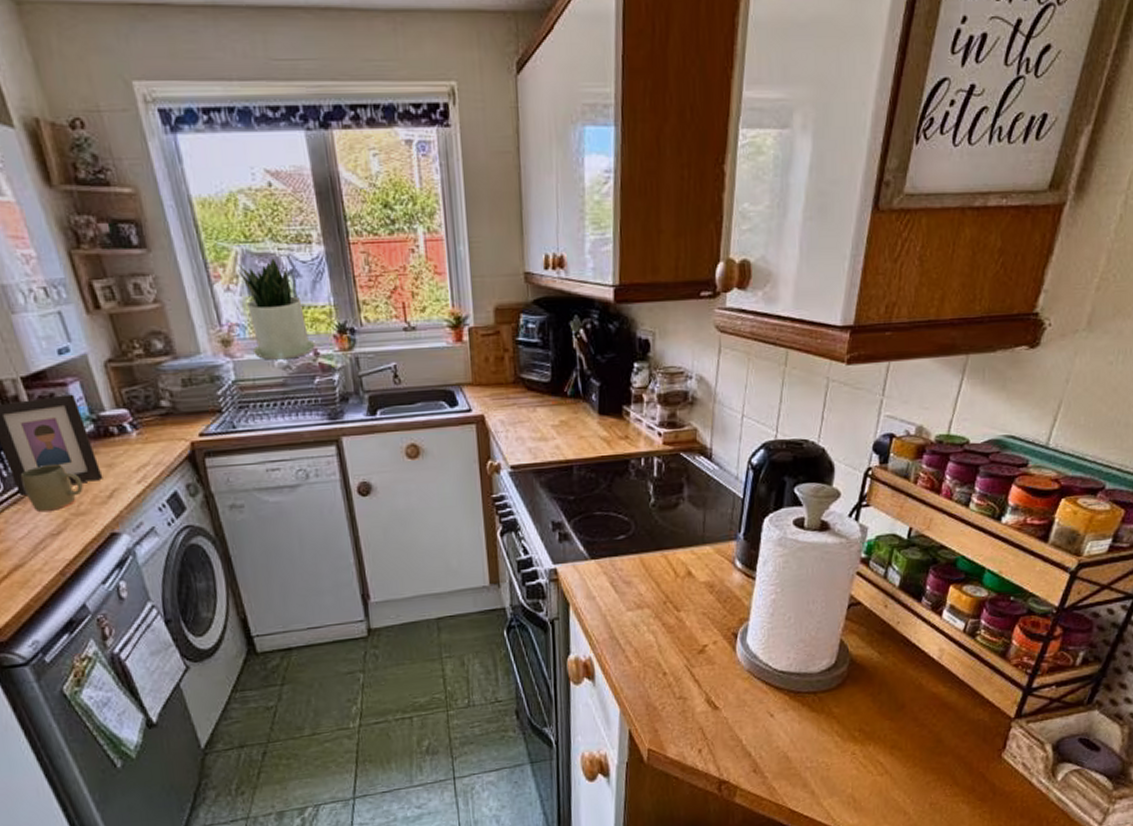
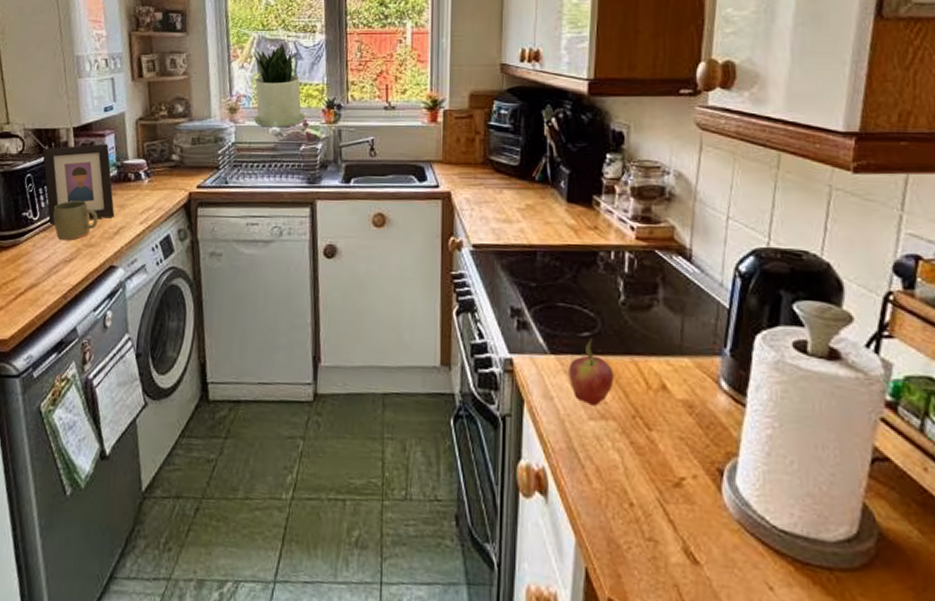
fruit: none [607,540,647,599] -> present [568,338,614,406]

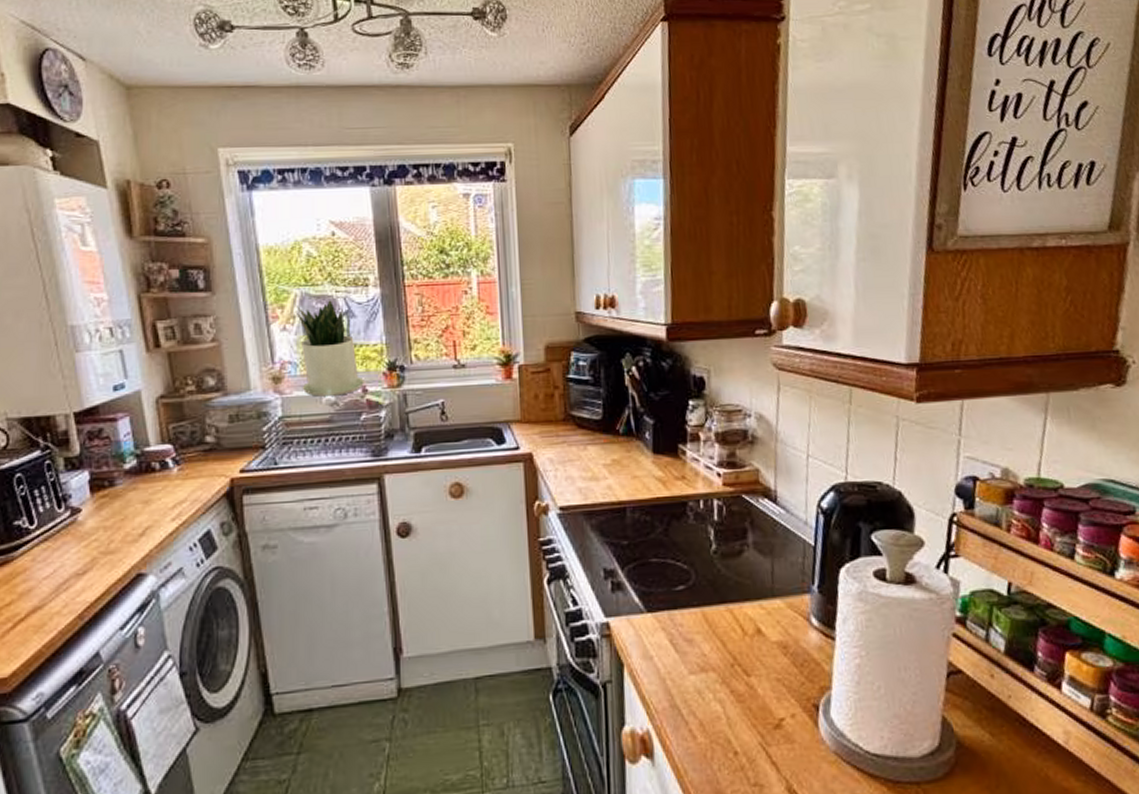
picture frame: present [42,144,115,224] -> none [34,429,138,532]
mug: present [53,200,98,240] -> none [55,499,117,549]
fruit: present [568,338,614,406] -> none [666,591,711,660]

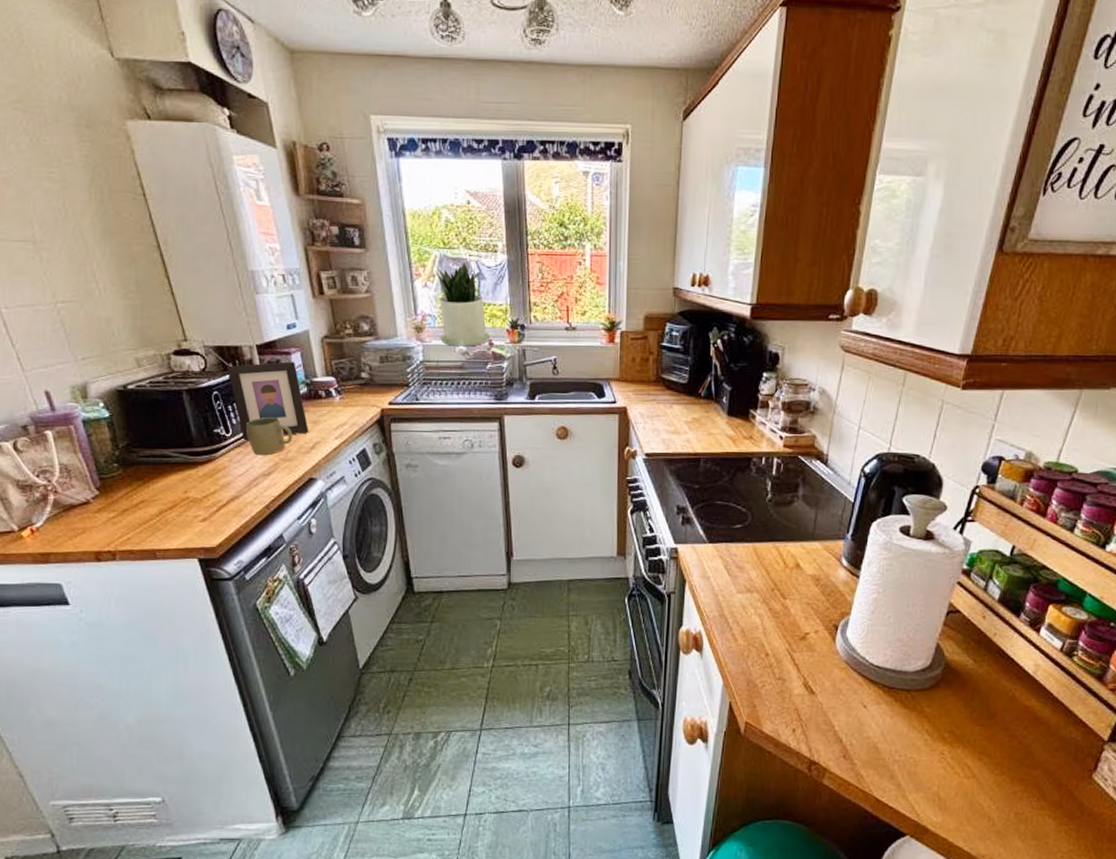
picture frame: none [34,429,138,532] -> present [226,361,309,440]
mug: none [55,499,117,549] -> present [246,416,293,455]

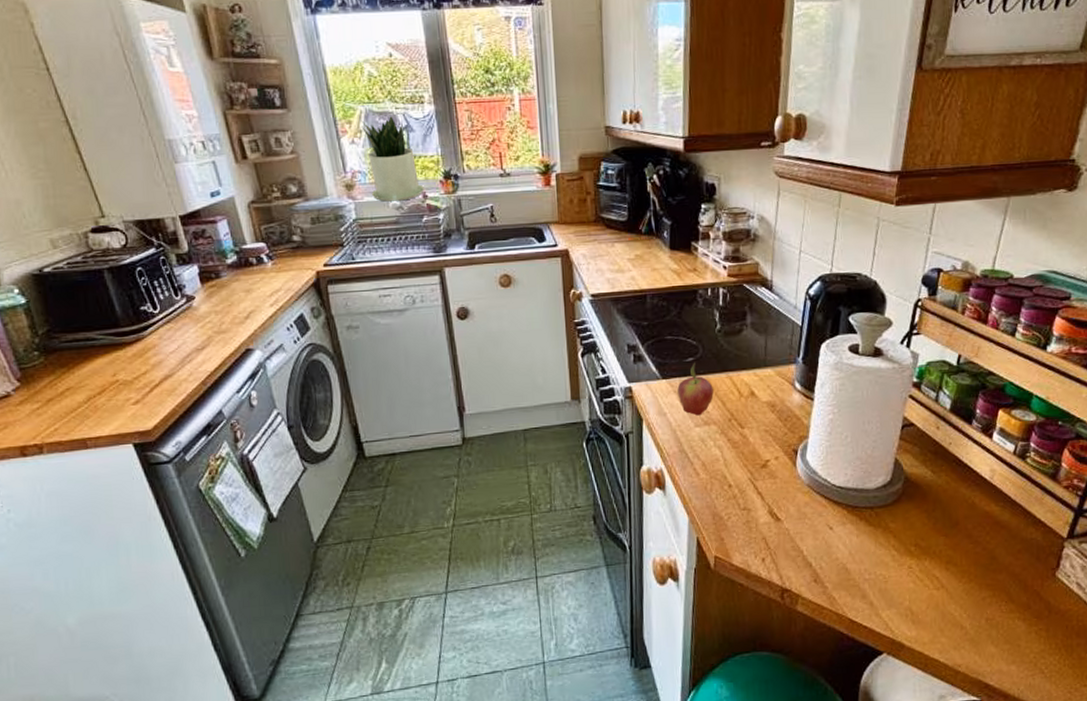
picture frame: present [226,361,309,440] -> none [149,230,242,316]
mug: present [246,416,293,455] -> none [174,288,225,329]
fruit: none [723,529,759,583] -> present [677,362,714,416]

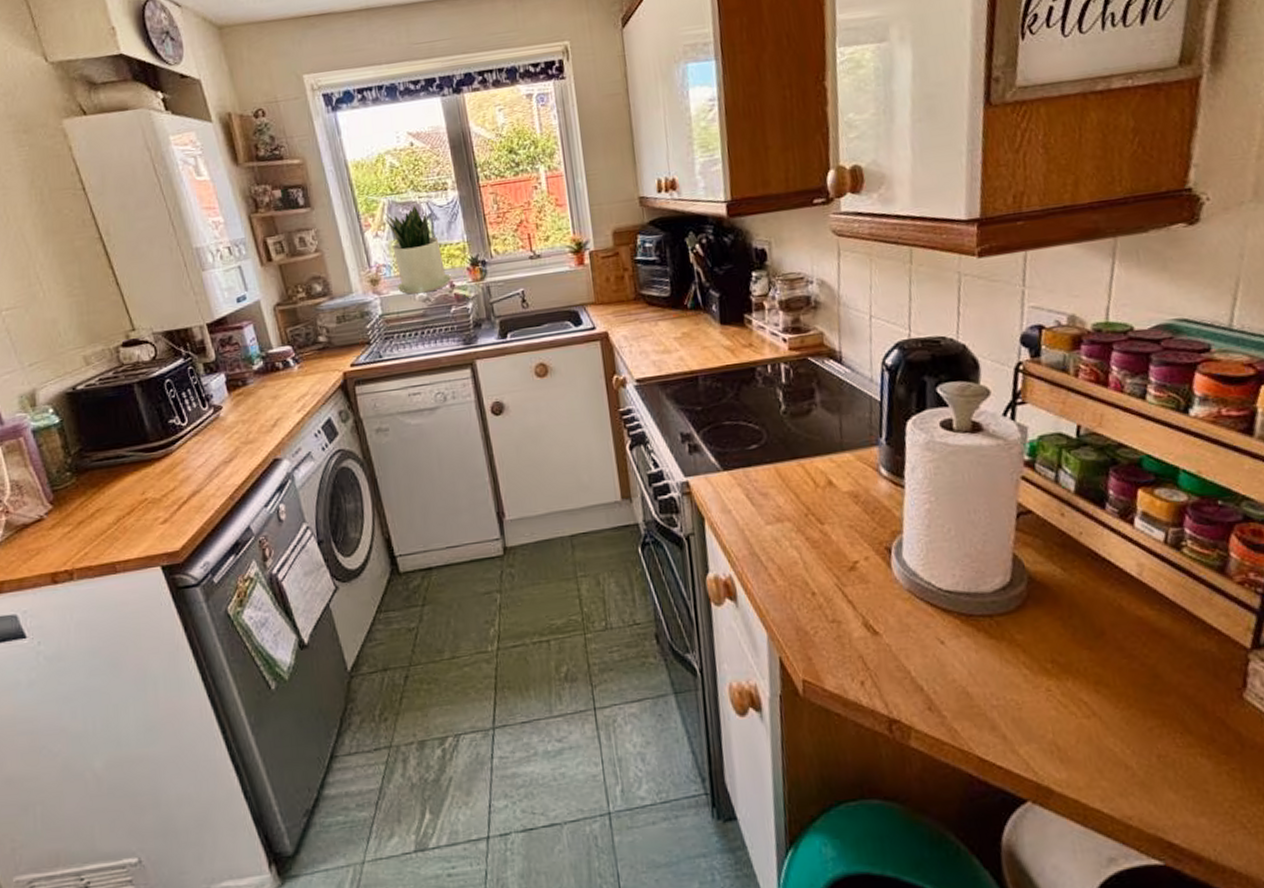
fruit: present [677,362,714,416] -> none [741,449,785,512]

